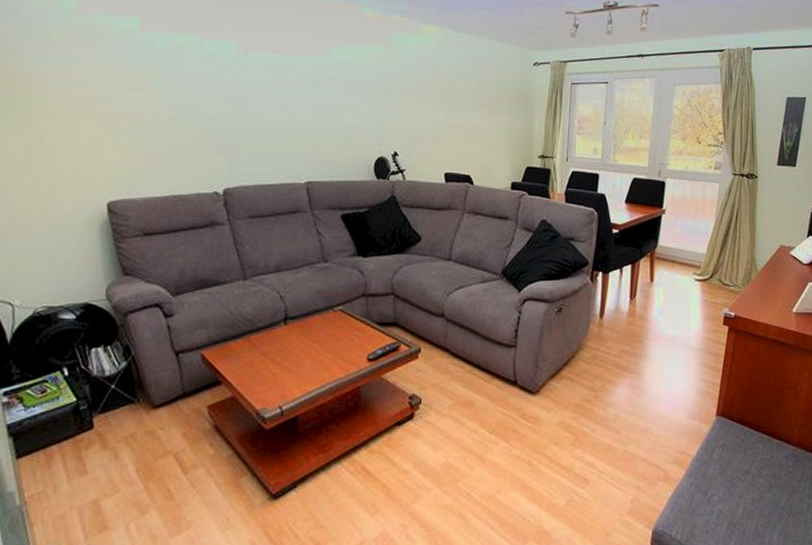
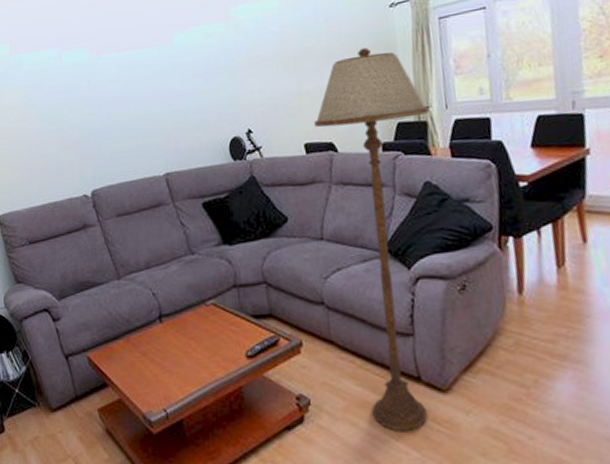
floor lamp: none [455,96,554,426] -> present [313,47,430,432]

